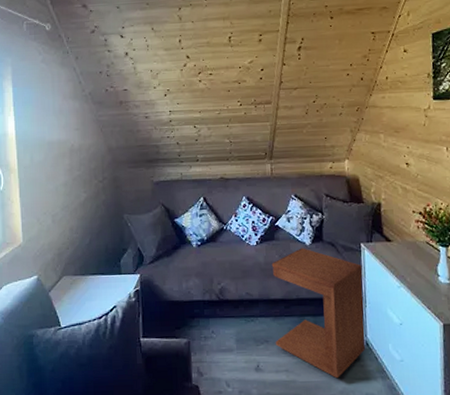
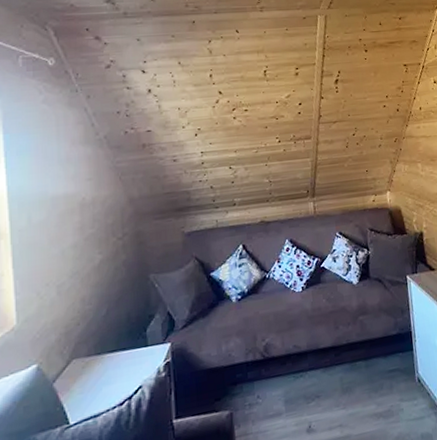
side table: present [271,248,365,379] -> none [319,287,417,424]

